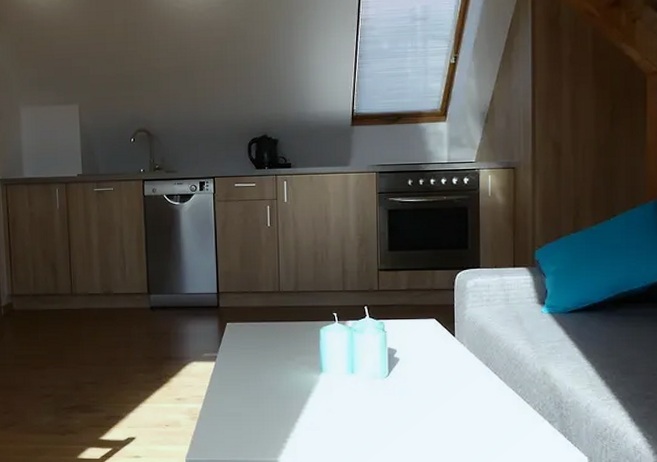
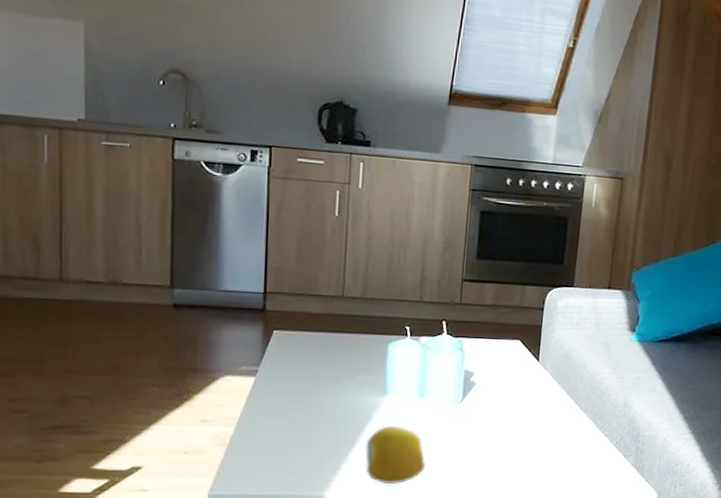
fruit: none [309,399,362,451] -> present [365,426,426,485]

